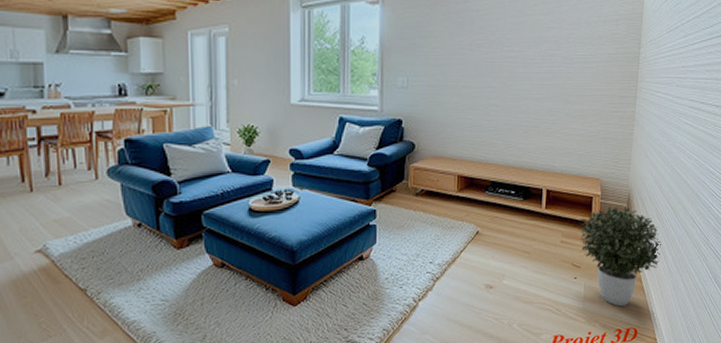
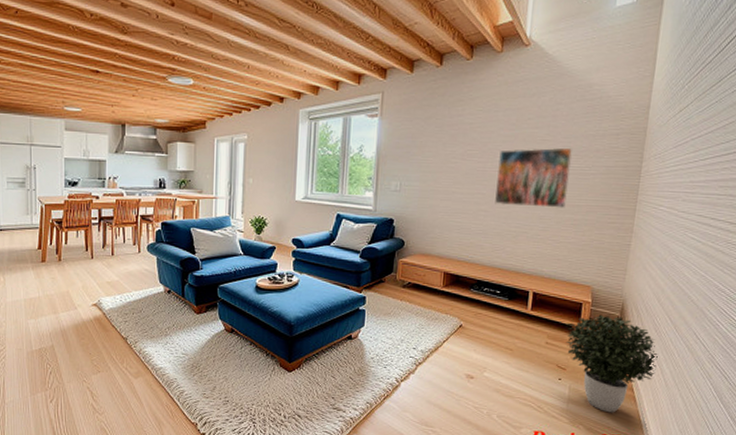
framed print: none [505,35,578,99] -> present [495,147,574,208]

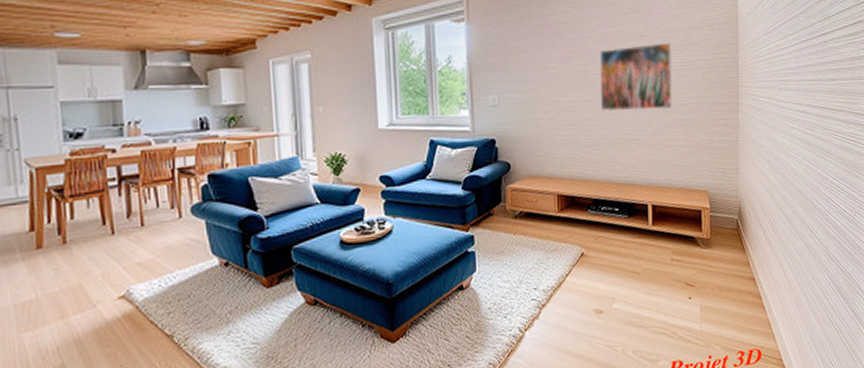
potted plant: present [566,314,658,413] -> none [689,219,779,327]

